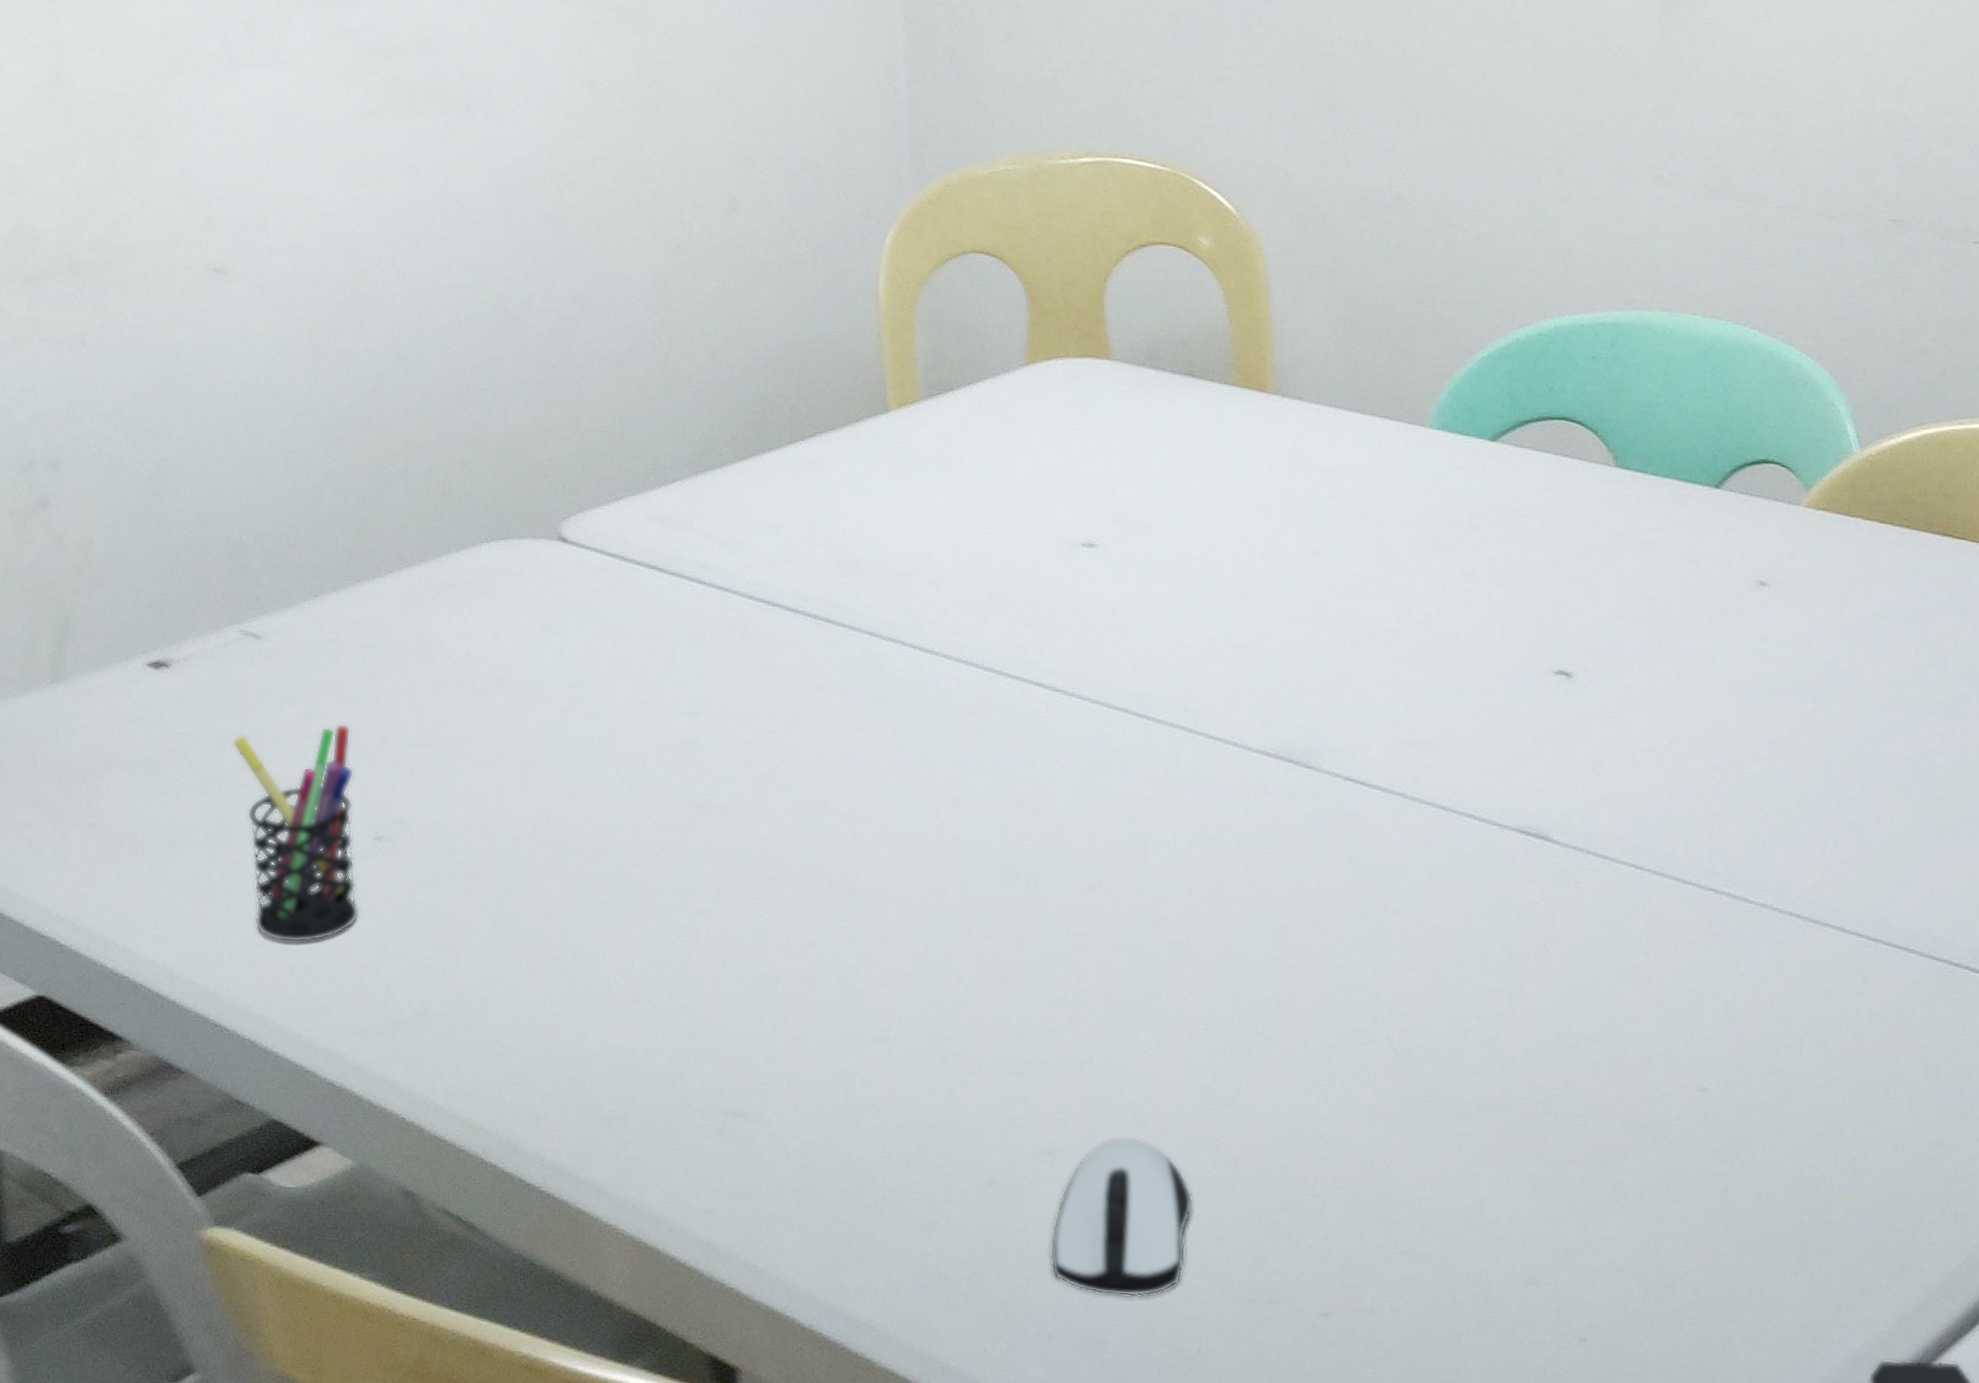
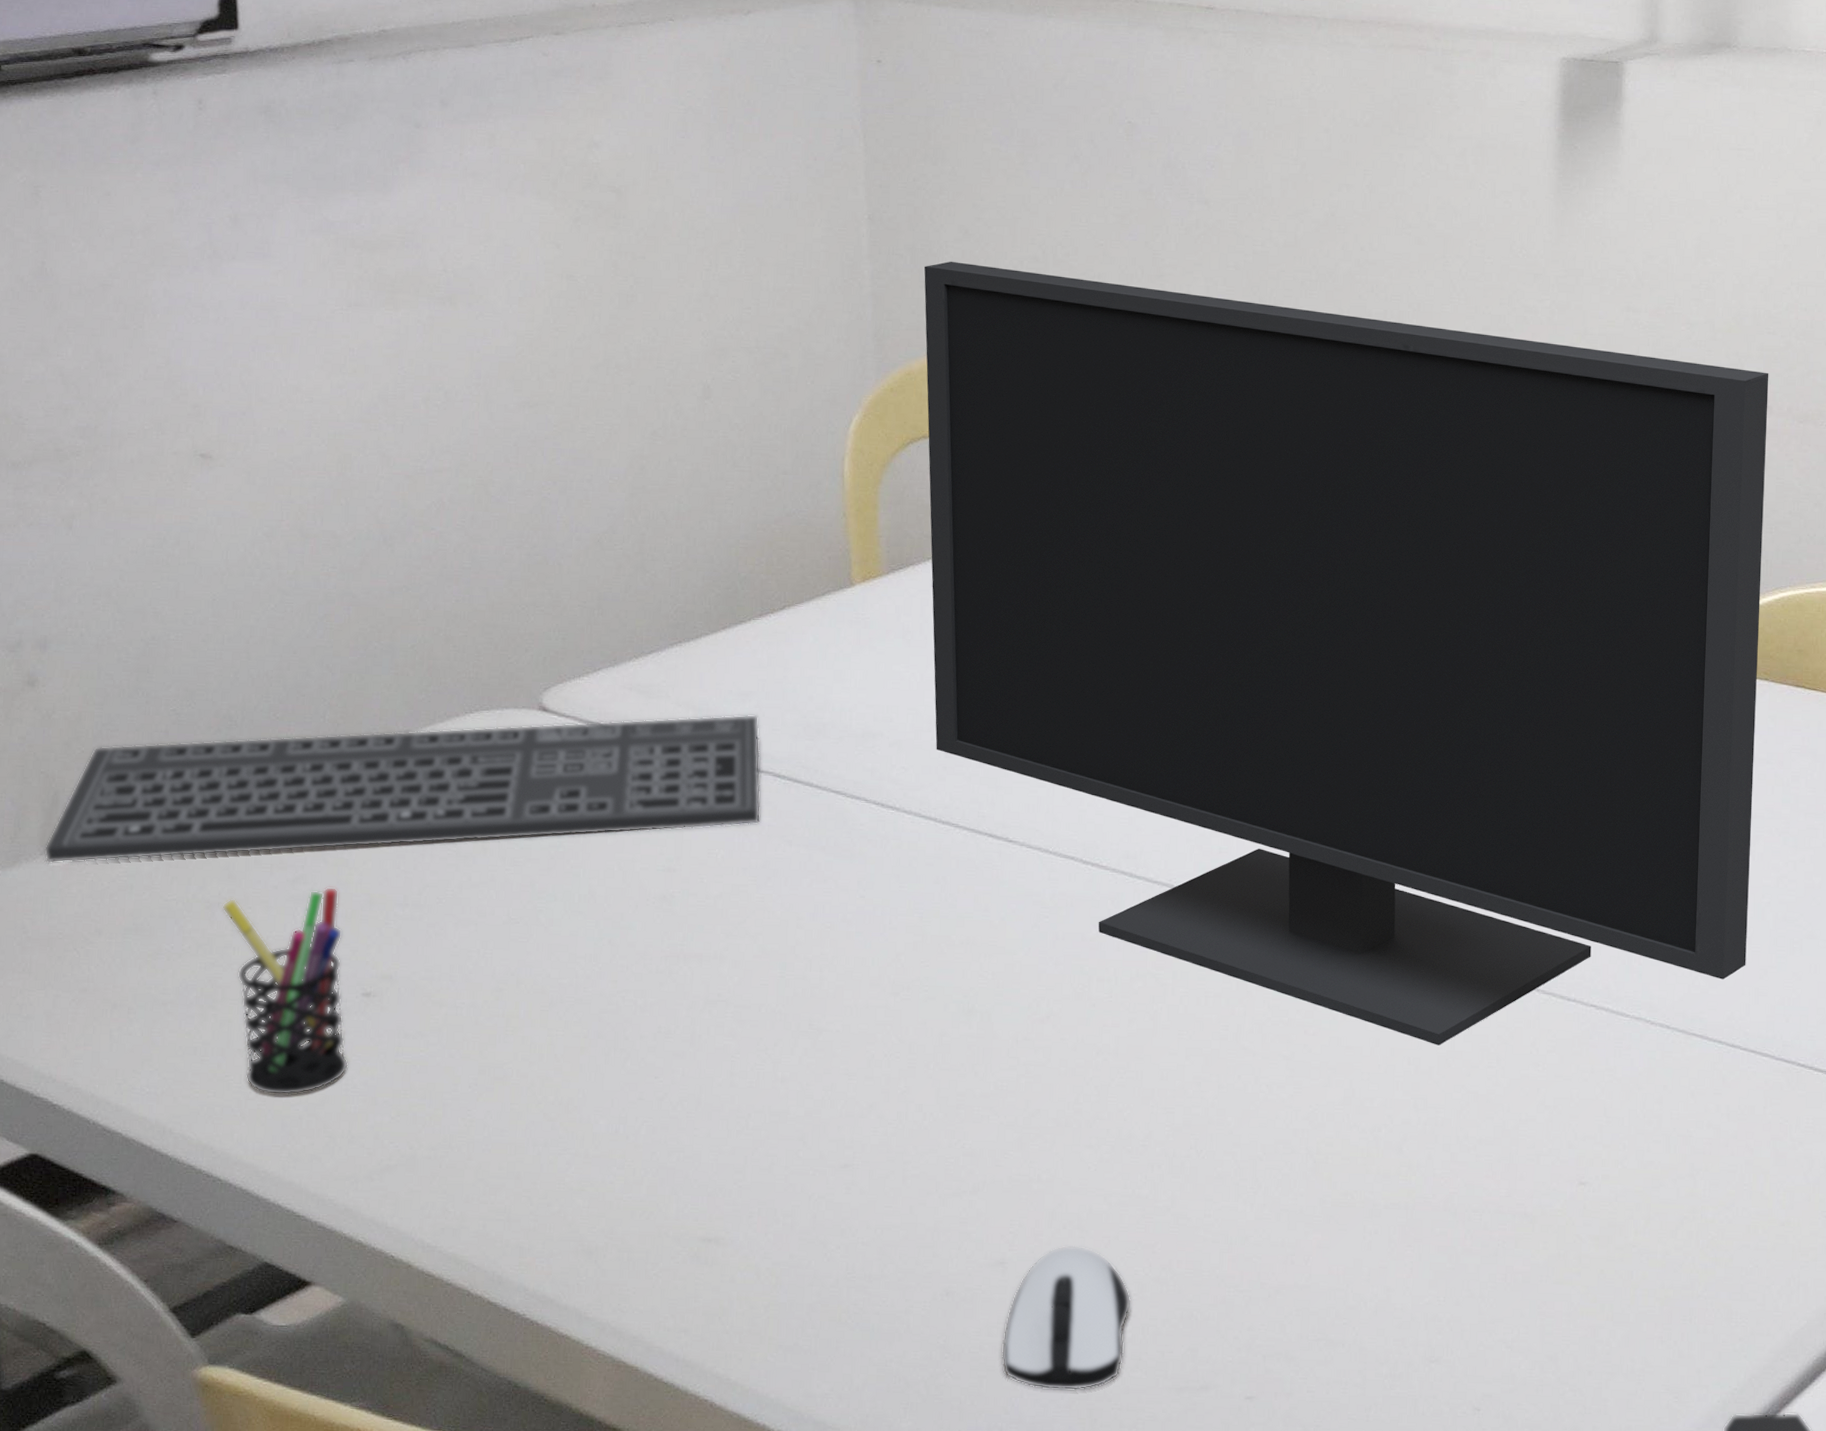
keyboard: none [54,548,791,693] -> present [44,714,761,864]
monitor: none [963,64,1906,929] -> present [924,261,1769,1046]

